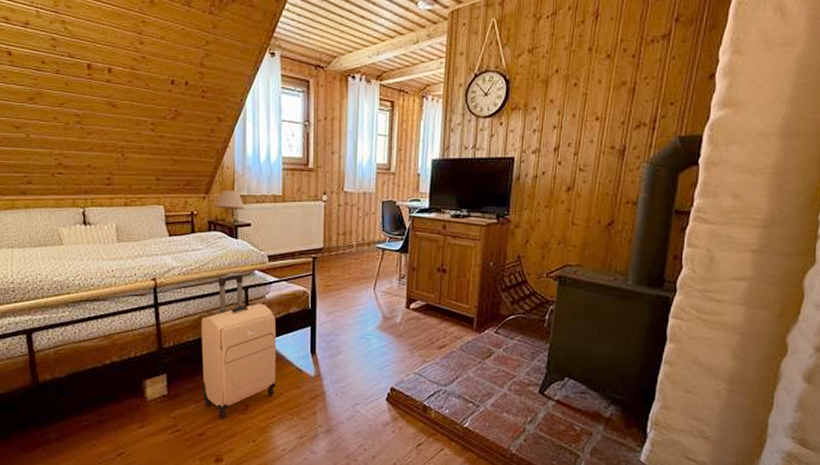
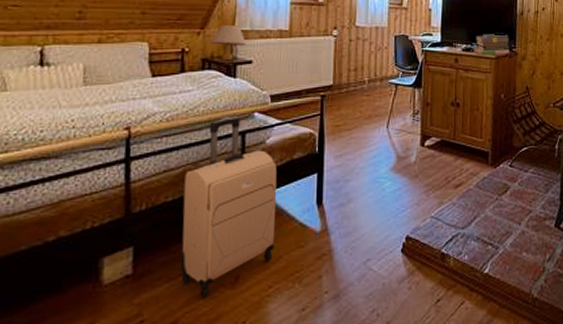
books: none [463,200,502,223] -> present [474,34,510,56]

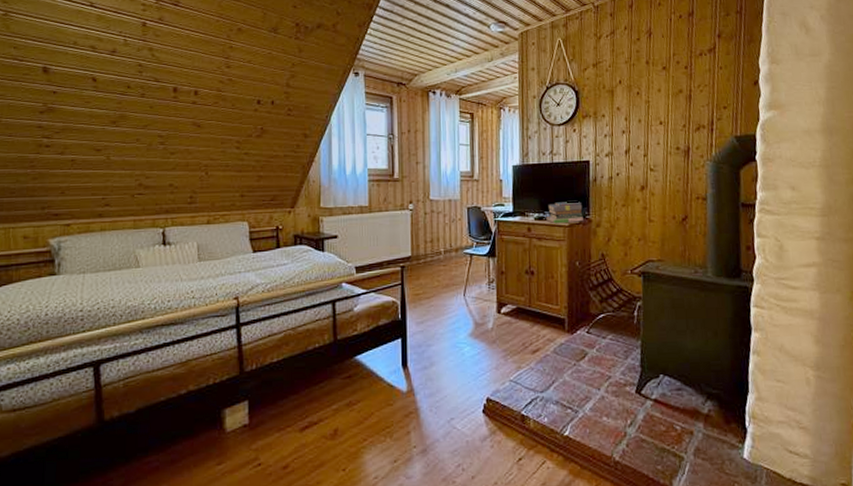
suitcase: present [180,116,277,299] -> none [286,287,367,448]
table lamp: present [211,24,246,65] -> none [301,202,331,241]

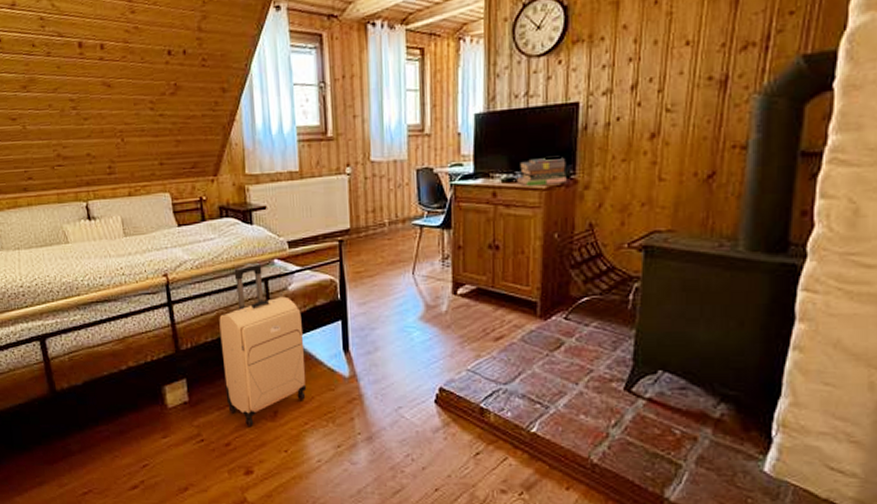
suitcase: none [286,287,367,448] -> present [219,263,307,428]

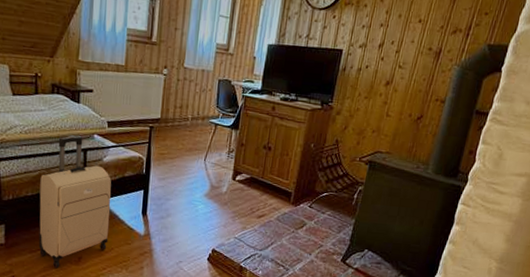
books: present [517,157,567,187] -> none [291,86,328,108]

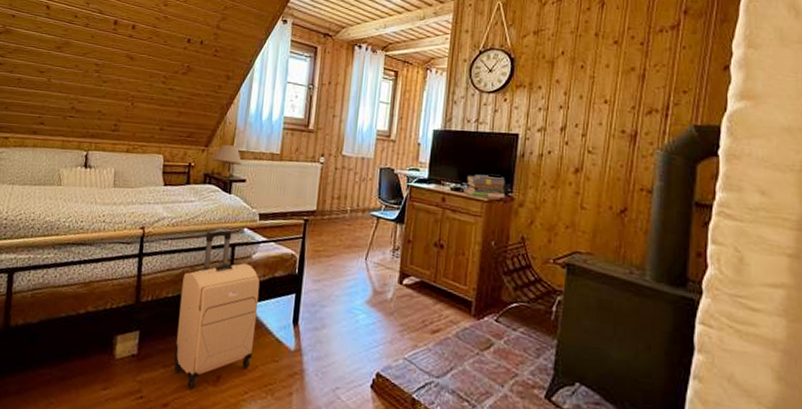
table lamp: none [59,54,88,92] -> present [213,143,242,182]
books: none [291,86,328,108] -> present [463,174,506,199]

